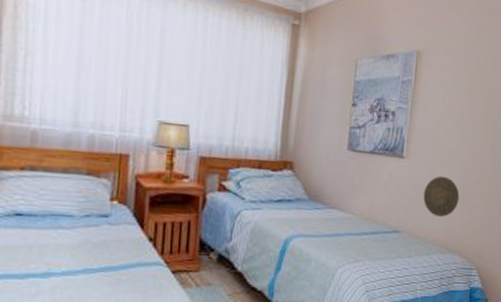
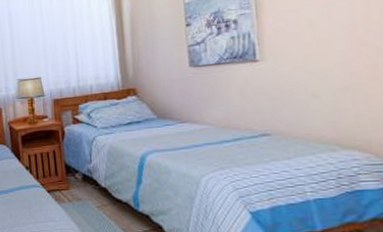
decorative plate: present [423,176,460,217] -> none [292,69,346,113]

